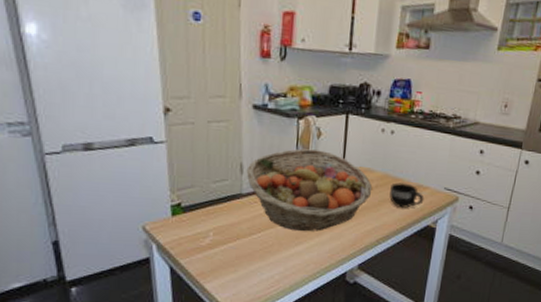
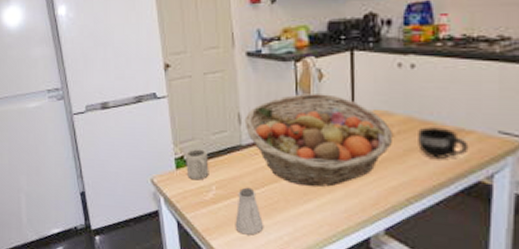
cup: none [183,196,208,227] -> present [186,149,209,180]
saltshaker: none [230,233,258,276] -> present [235,187,264,235]

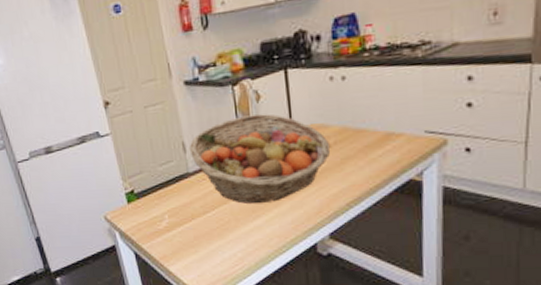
cup: present [186,149,209,180] -> none [135,181,161,212]
saltshaker: present [235,187,264,235] -> none [190,212,218,257]
mug: present [418,127,469,159] -> none [353,133,400,163]

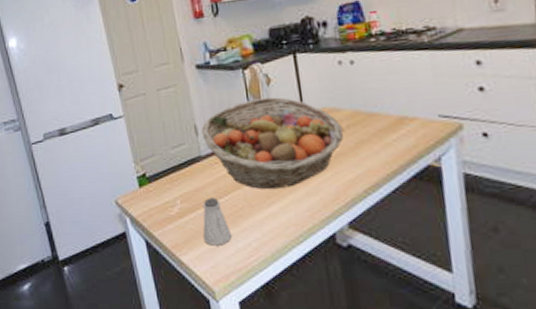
saltshaker: none [190,212,218,257] -> present [202,197,232,246]

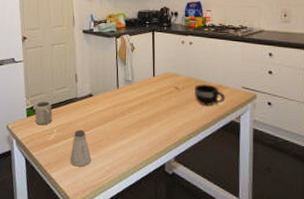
cup: none [147,164,173,197] -> present [35,101,53,125]
fruit basket: present [201,97,344,189] -> none [80,60,180,127]
mug: none [365,117,415,148] -> present [195,84,225,106]

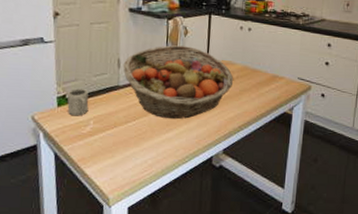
saltshaker: present [70,129,92,167] -> none [108,121,133,161]
fruit basket: none [80,60,180,127] -> present [123,45,234,119]
mug: present [195,84,225,106] -> none [249,73,280,97]

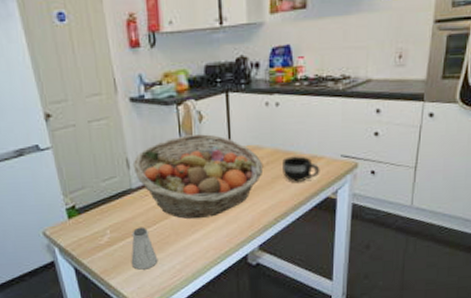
cup: present [67,88,89,116] -> none [77,197,103,227]
saltshaker: none [108,121,133,161] -> present [131,227,158,270]
mug: none [249,73,280,97] -> present [282,156,320,182]

